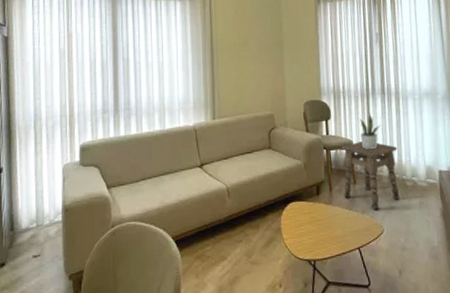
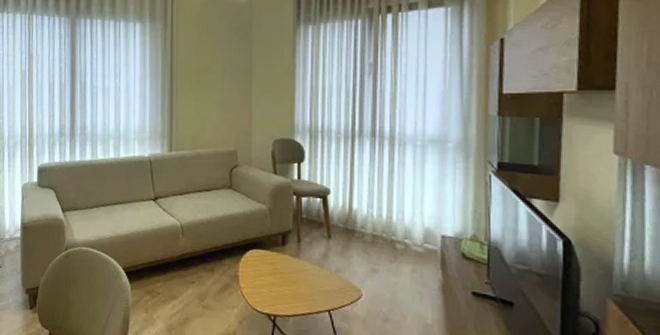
side table: present [341,142,400,210] -> none [315,190,387,272]
potted plant: present [360,113,380,150] -> none [341,158,367,202]

